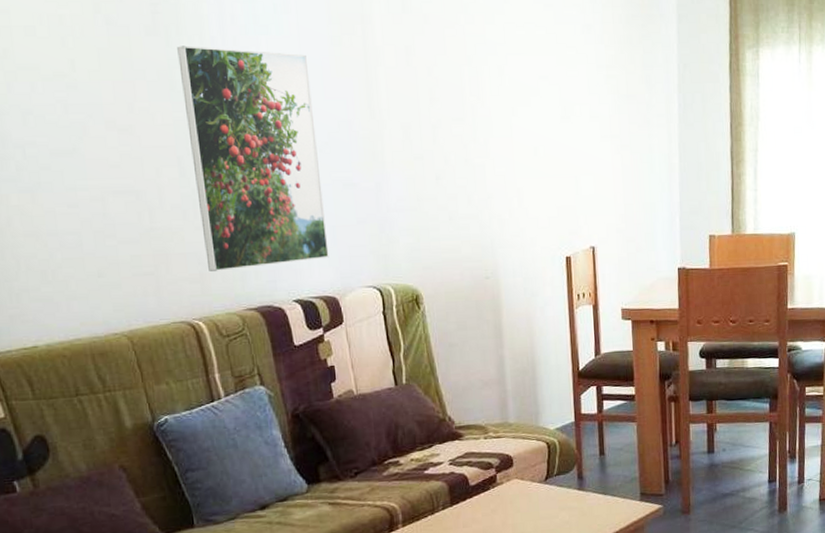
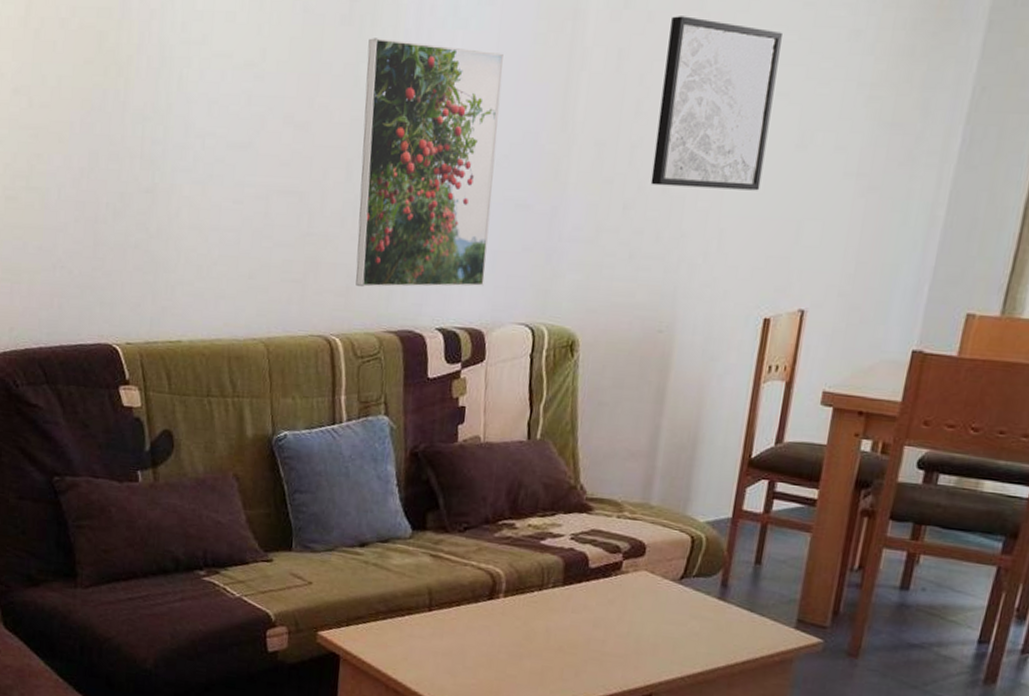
wall art: none [444,18,541,158] -> present [650,16,782,191]

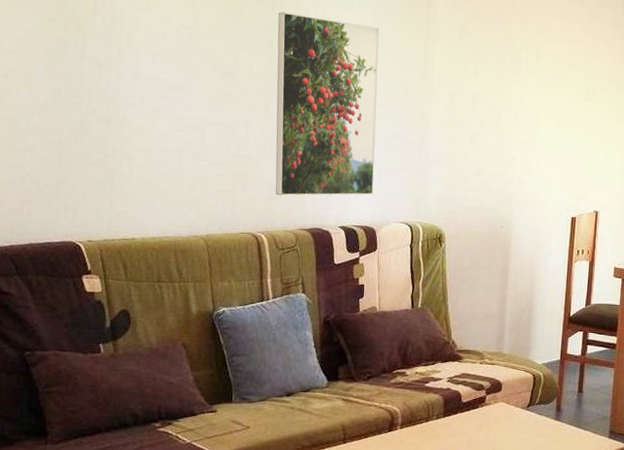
wall art: present [650,16,782,191] -> none [488,7,569,129]

